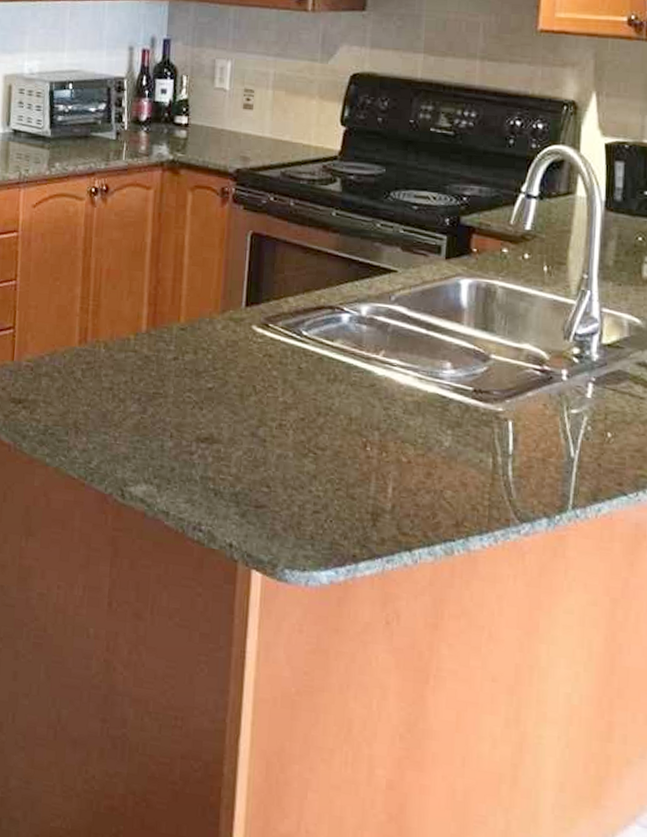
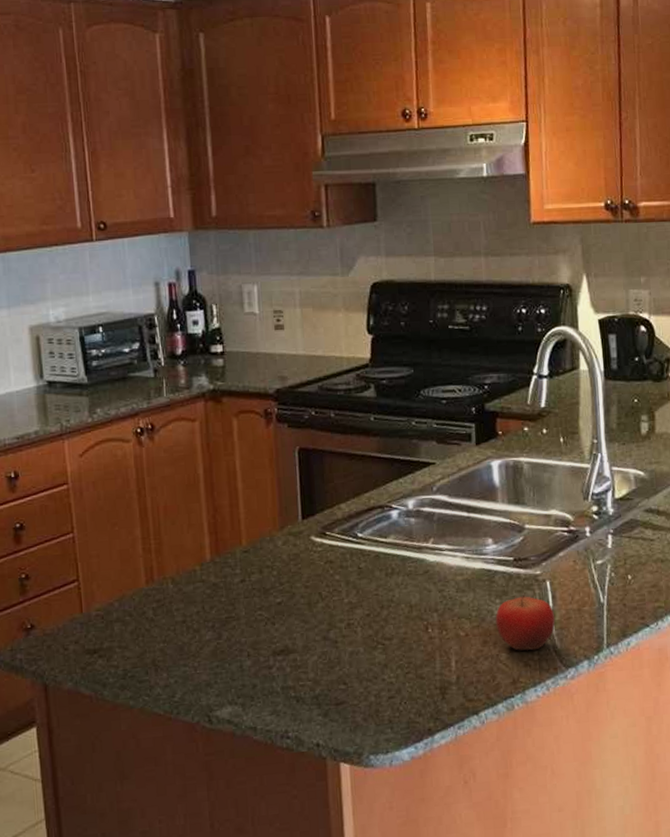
fruit: none [443,430,514,495] -> present [495,594,556,651]

